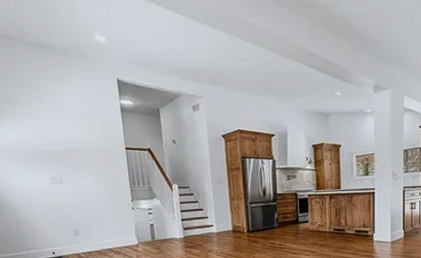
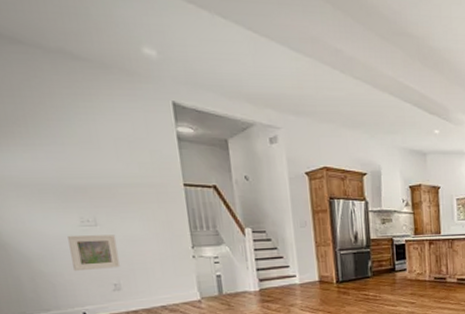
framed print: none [42,190,79,220] -> present [68,234,121,272]

